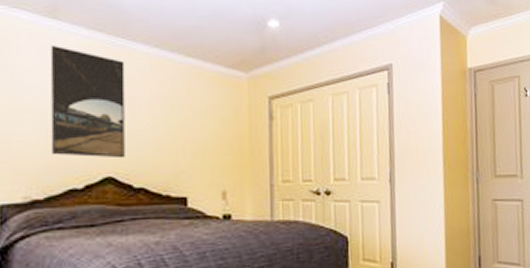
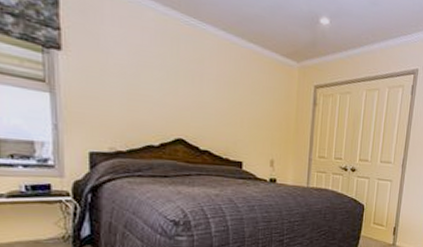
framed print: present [50,46,125,159] -> none [131,18,196,125]

